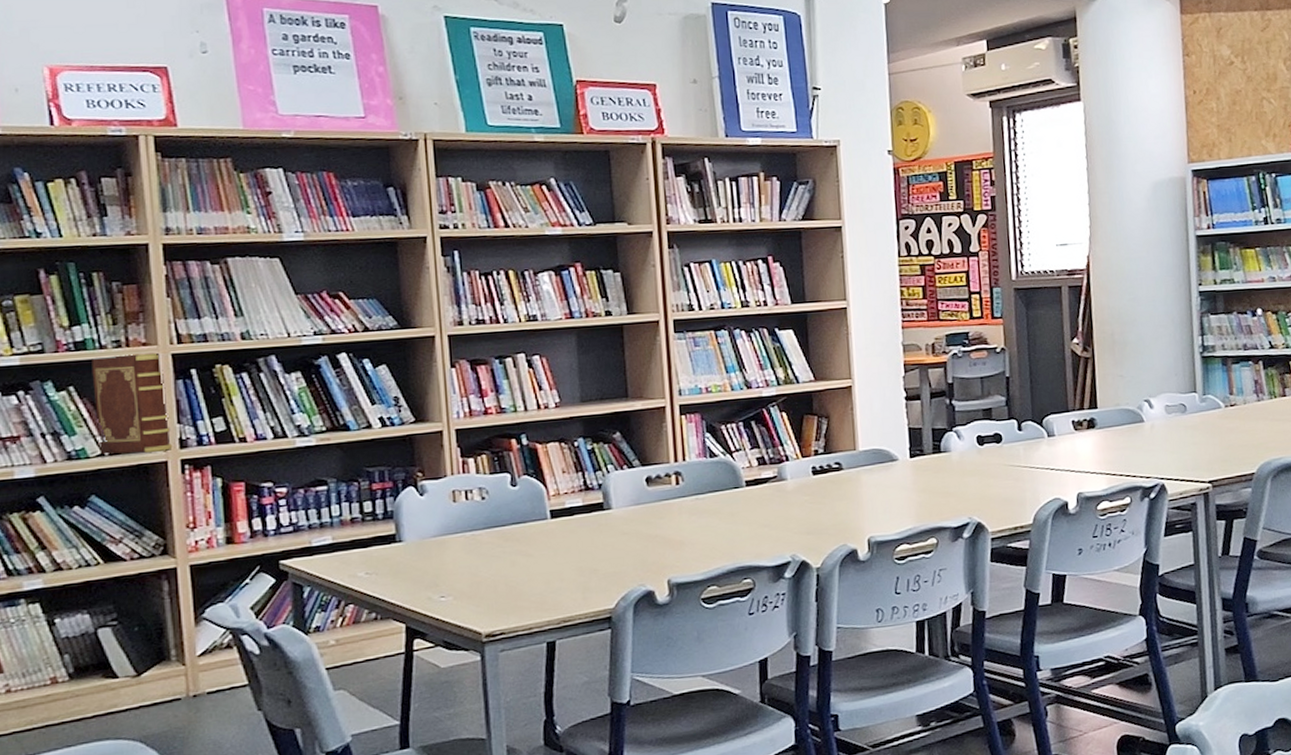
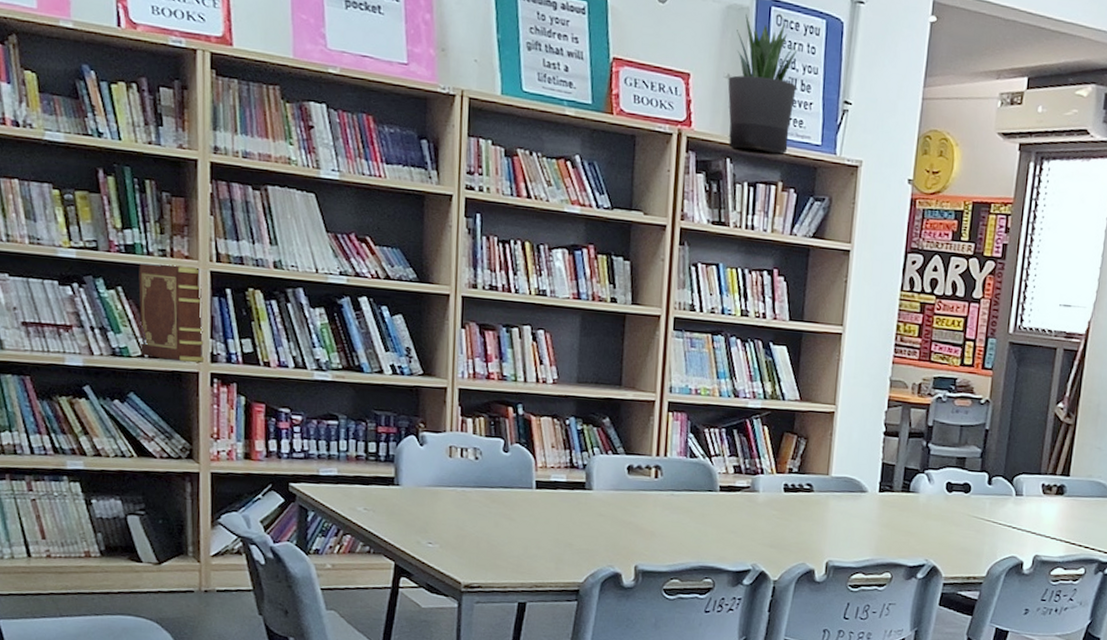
planter: none [695,22,764,151] -> present [728,14,798,156]

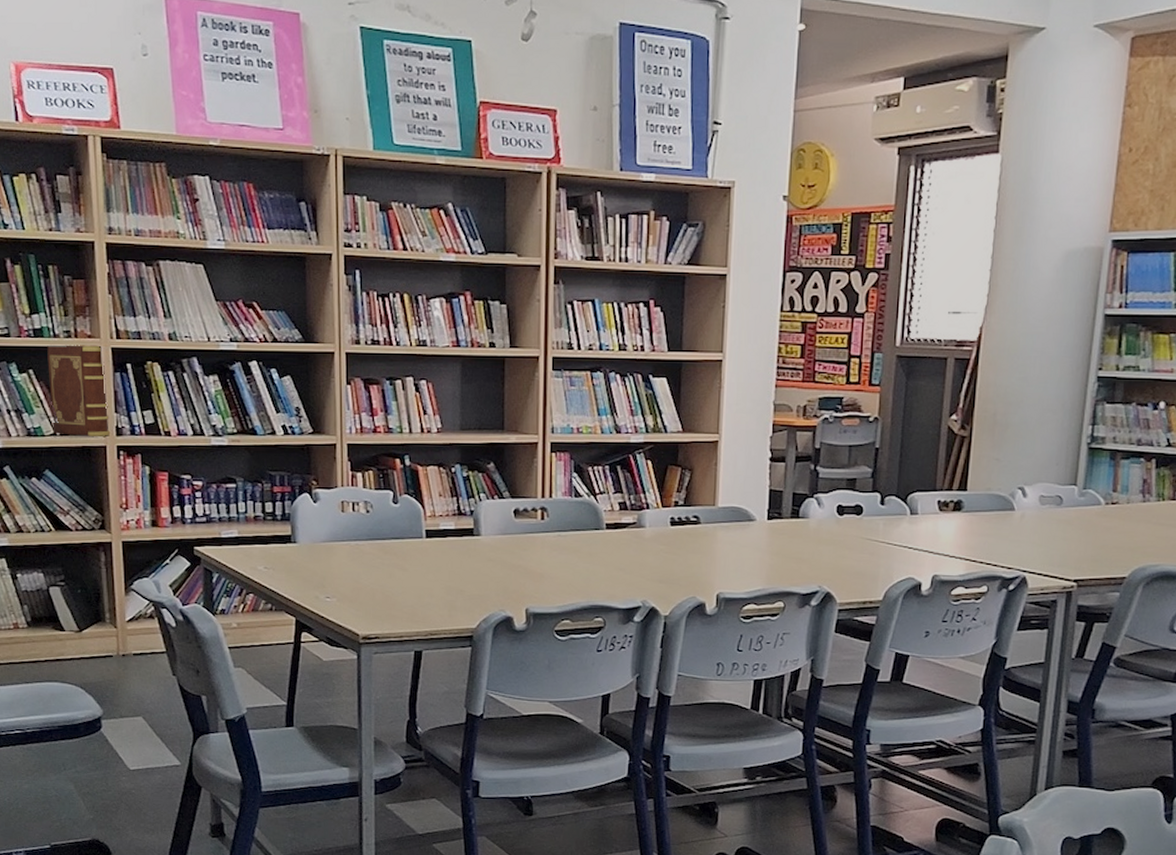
planter: present [728,14,798,156] -> none [595,44,664,185]

